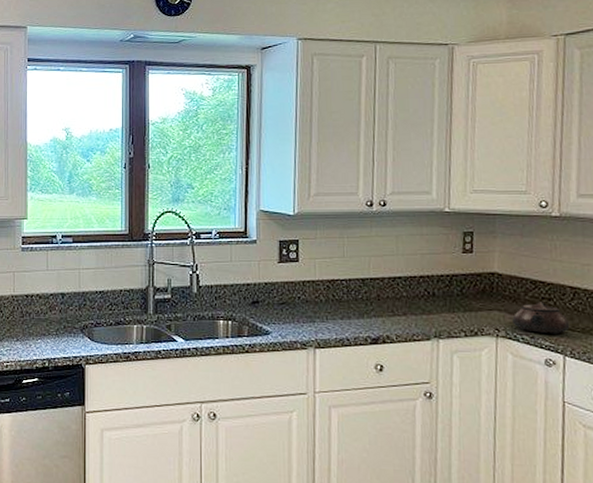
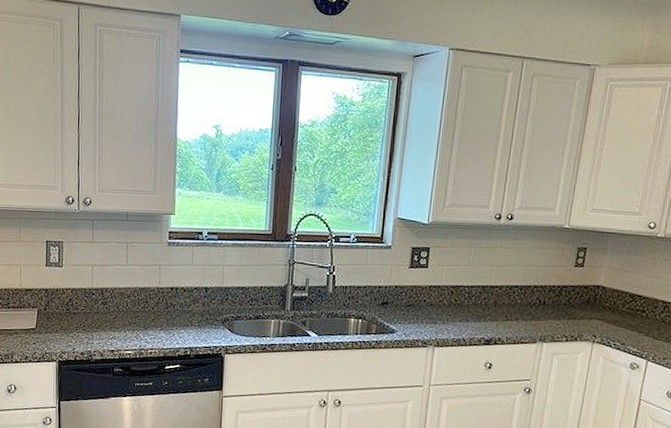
teapot: present [512,301,570,335] -> none [608,313,657,342]

